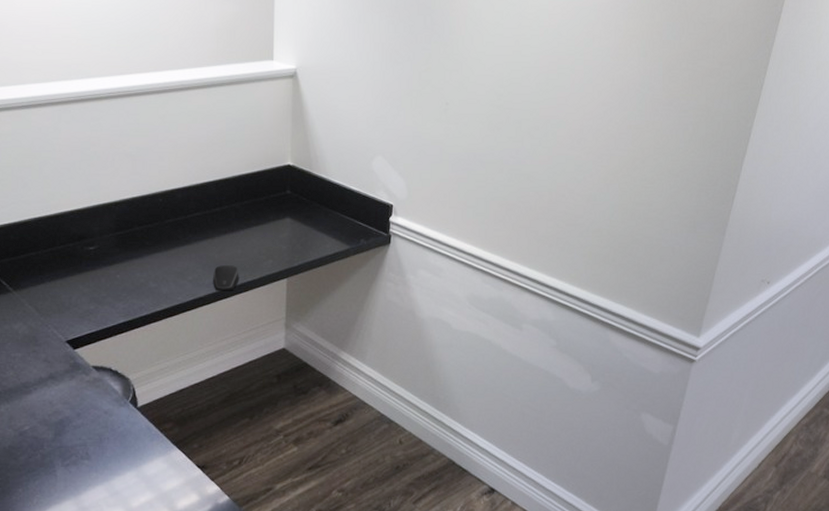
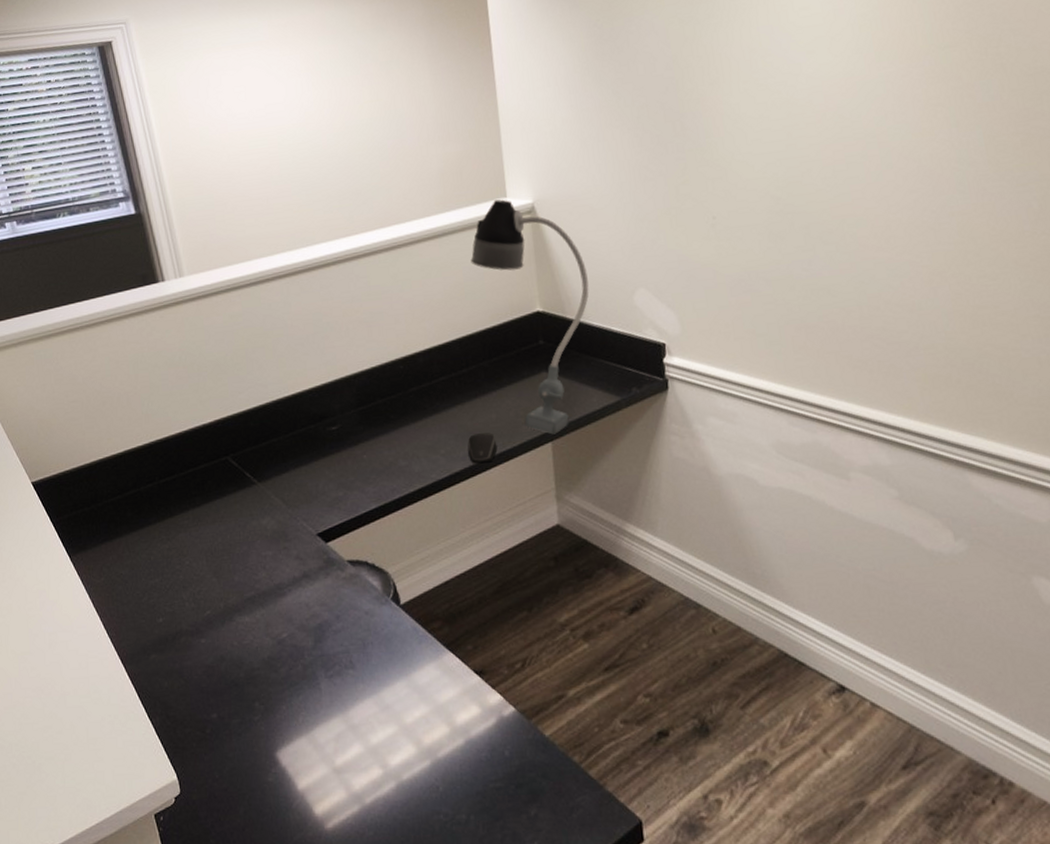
desk lamp: none [234,61,335,272] -> present [470,199,589,435]

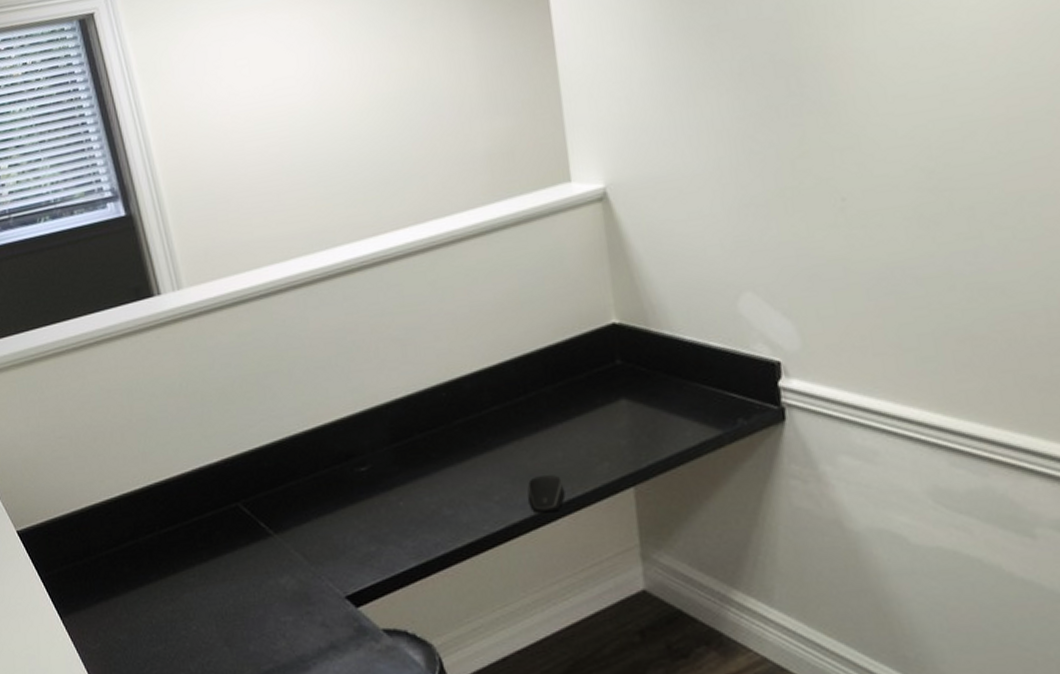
desk lamp: present [470,199,589,435] -> none [527,184,680,478]

